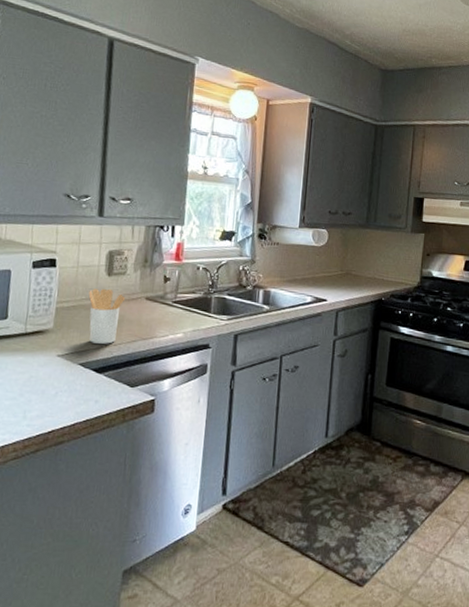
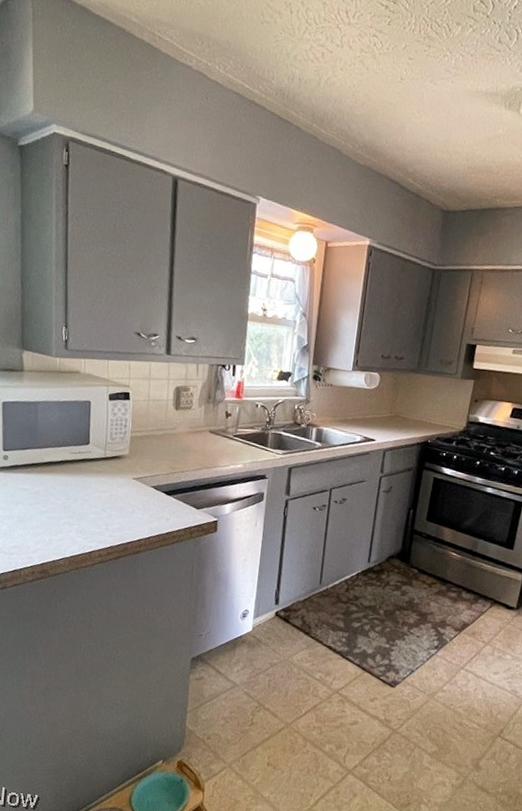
utensil holder: present [88,288,126,344] -> none [158,420,192,471]

